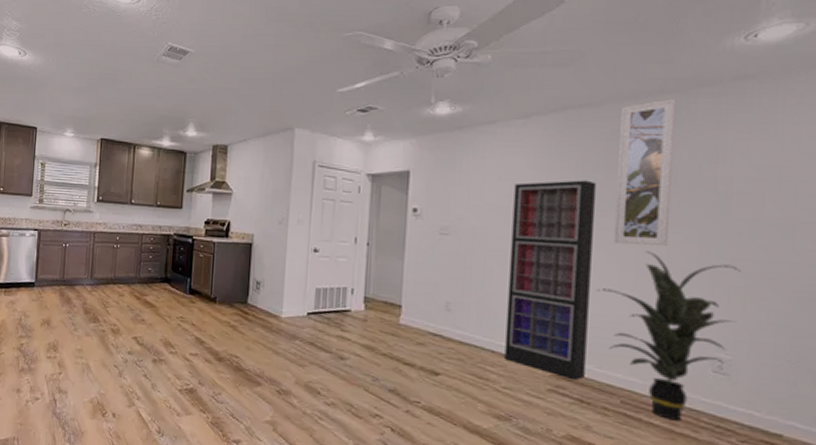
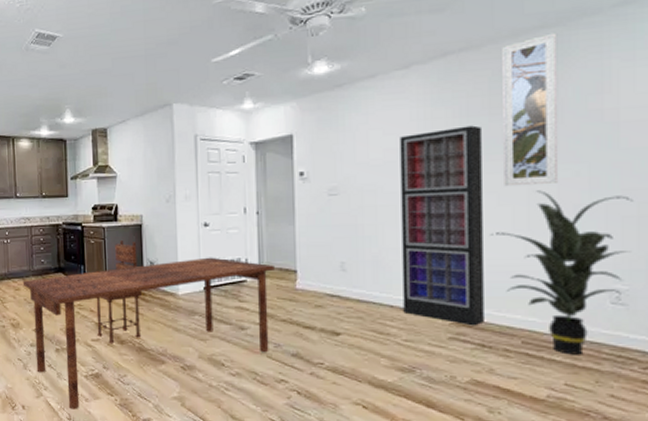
dining table: none [127,257,380,423] -> present [22,241,274,410]

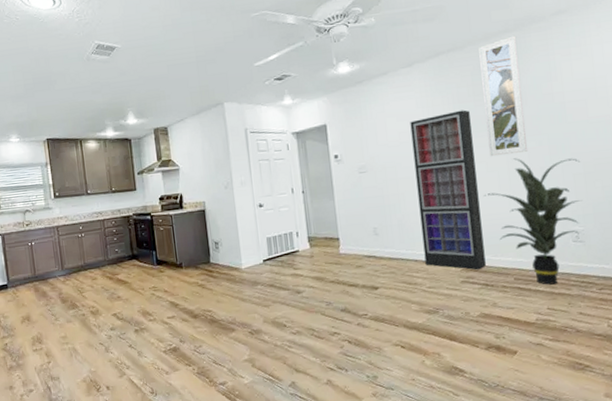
dining table: present [22,241,274,410] -> none [99,225,322,384]

